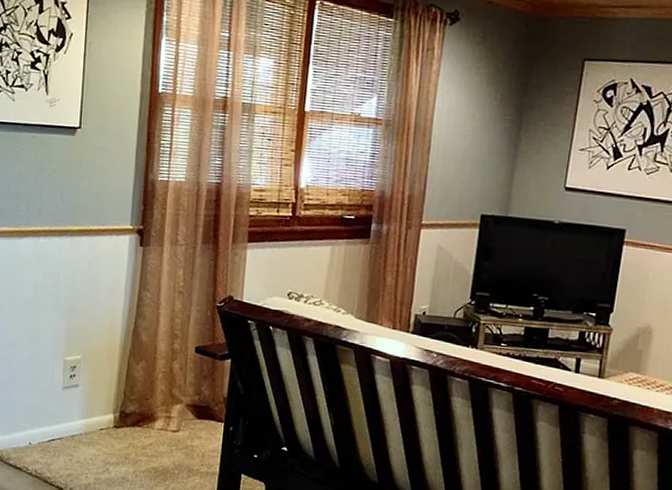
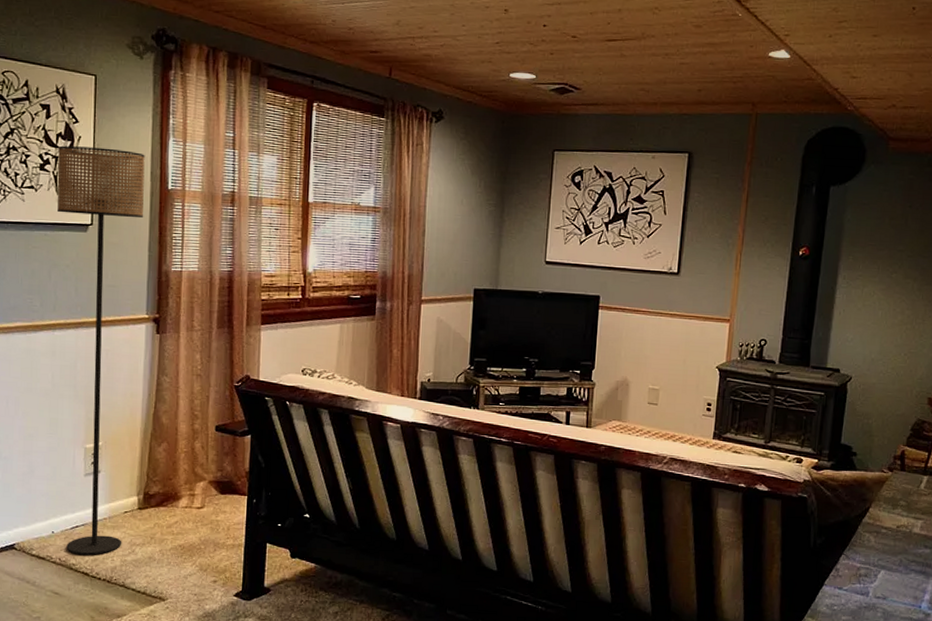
floor lamp: none [42,43,137,470] -> present [57,145,145,555]

